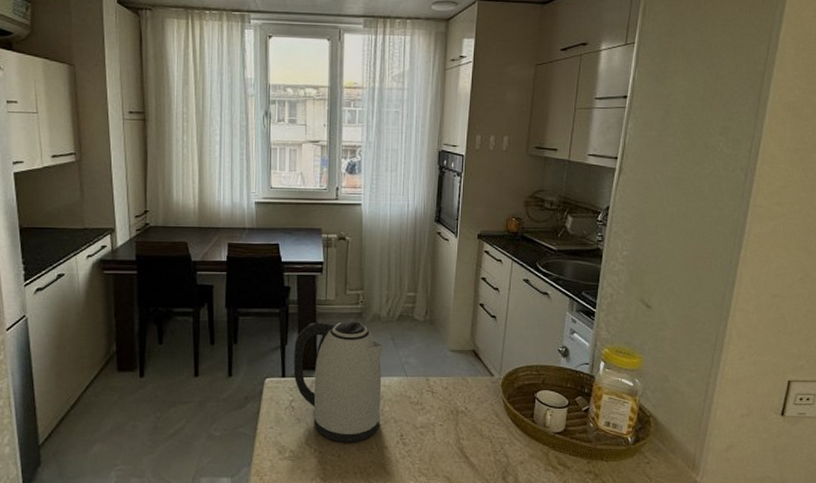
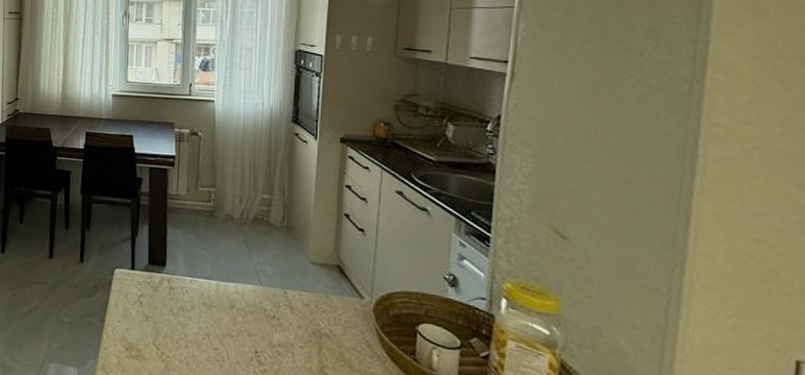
kettle: present [293,321,383,443] -> none [143,215,235,352]

